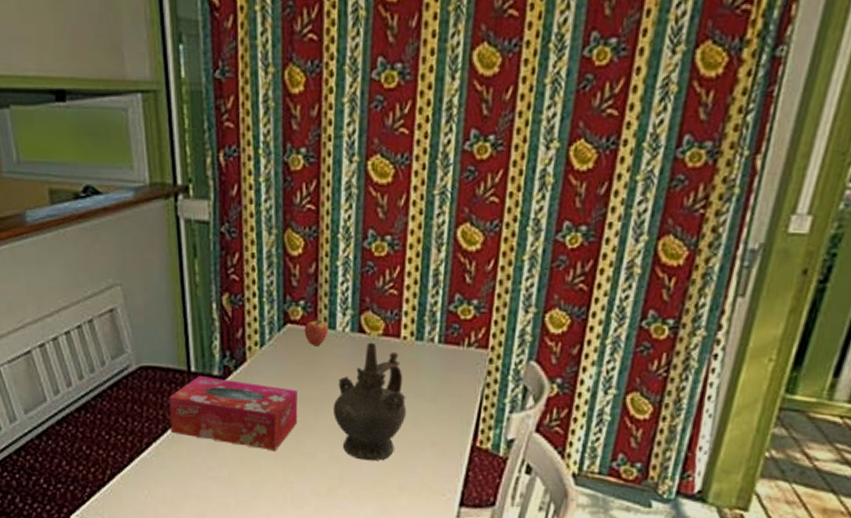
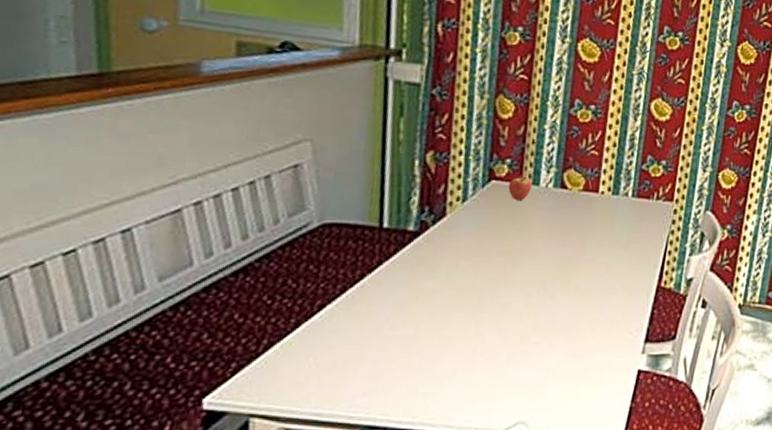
tissue box: present [169,376,298,451] -> none [351,232,497,303]
ceremonial vessel: present [332,342,407,461] -> none [531,196,602,307]

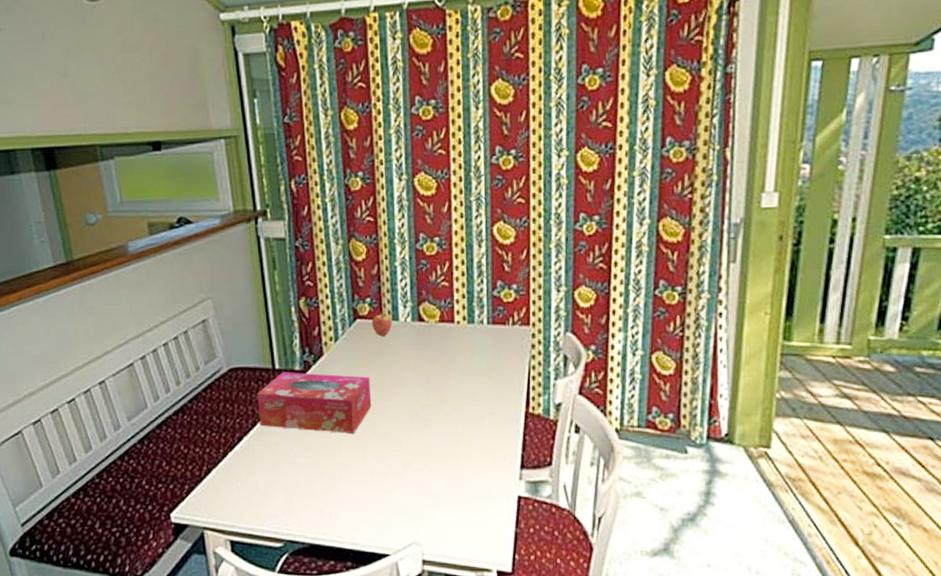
tissue box: none [351,232,497,303] -> present [257,372,372,433]

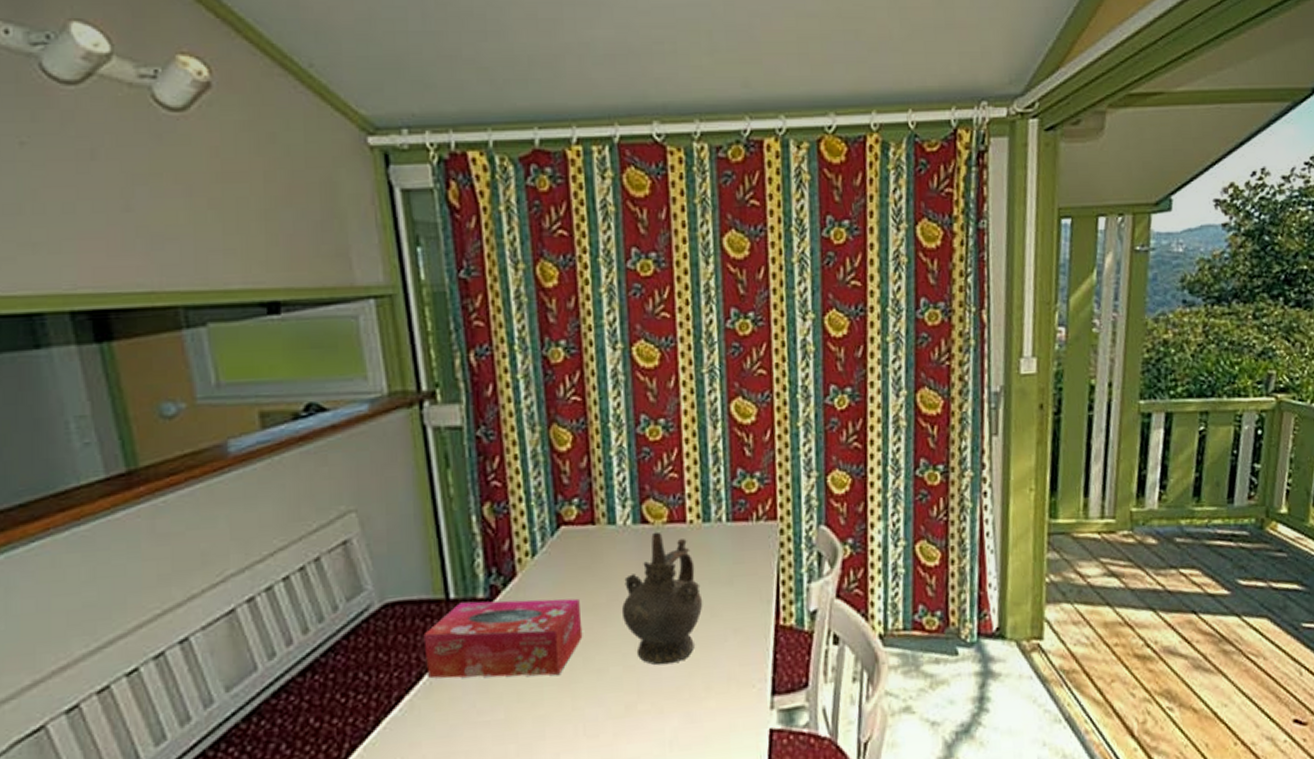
fruit: present [372,312,392,336] -> none [581,514,607,545]
ceremonial vessel: none [401,329,466,435] -> present [621,531,703,666]

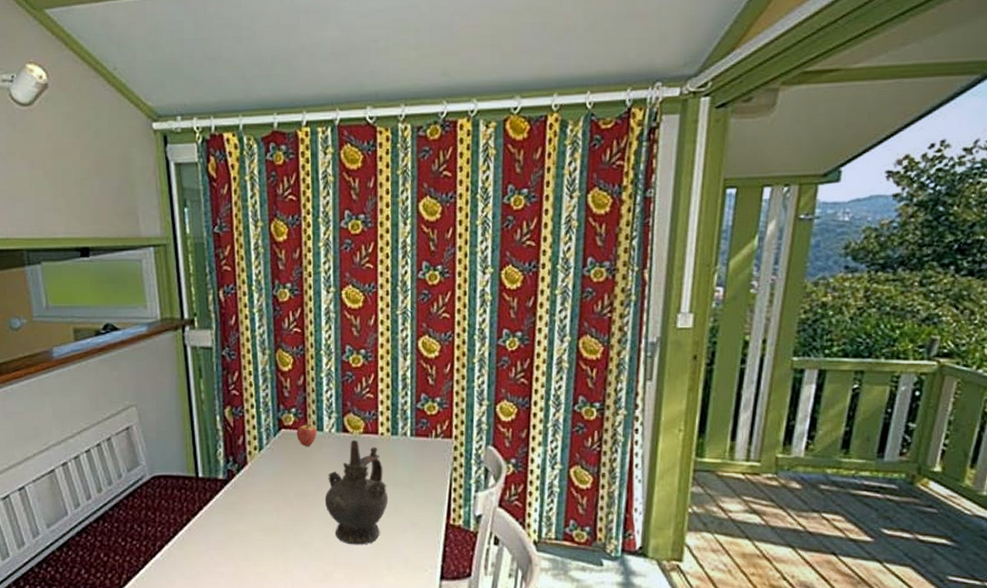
tissue box: present [423,598,583,679] -> none [179,480,294,543]
fruit: none [581,514,607,545] -> present [296,422,316,446]

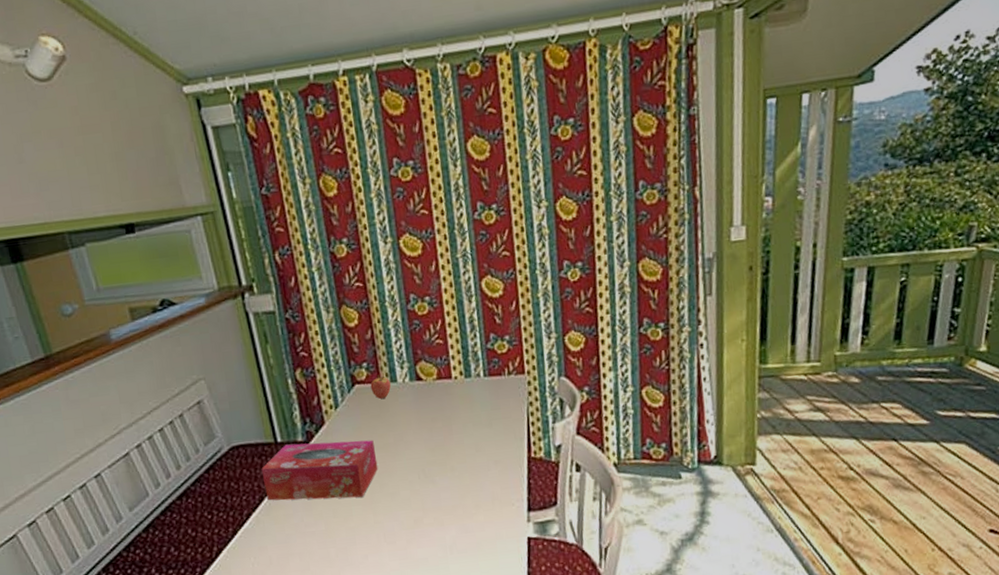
tissue box: none [179,480,294,543] -> present [261,439,378,501]
ceremonial vessel: present [324,440,389,545] -> none [406,386,469,490]

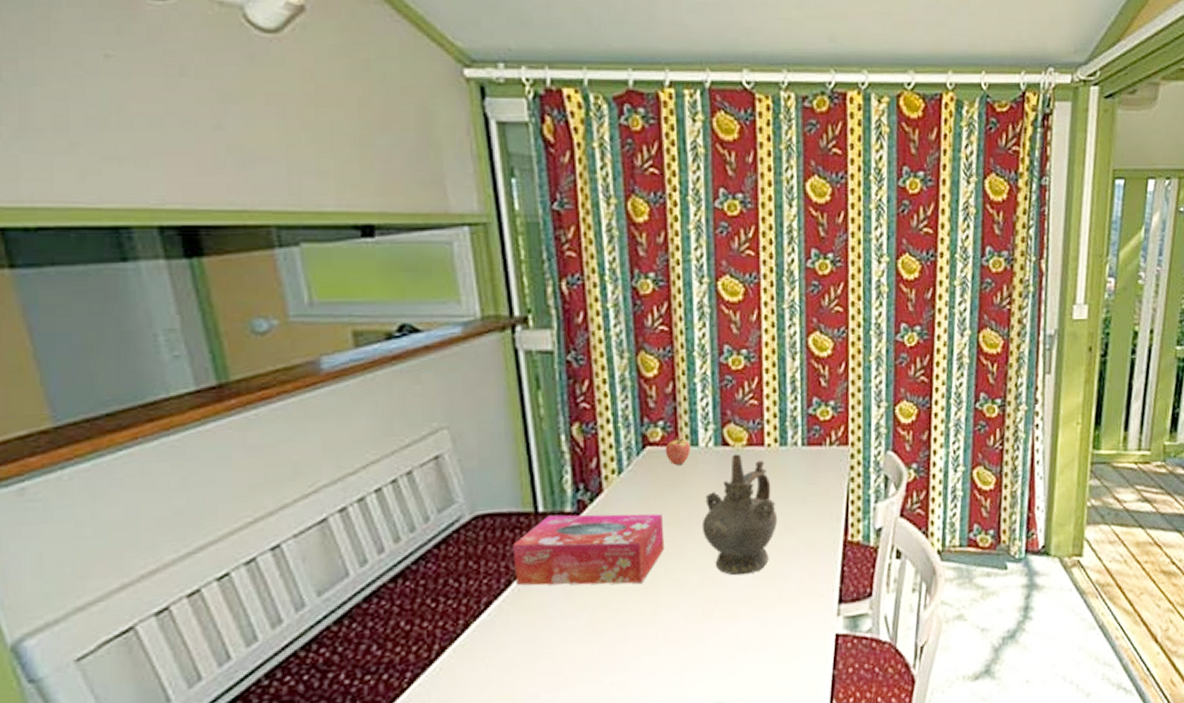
ceremonial vessel: none [406,386,469,490] -> present [701,453,778,576]

